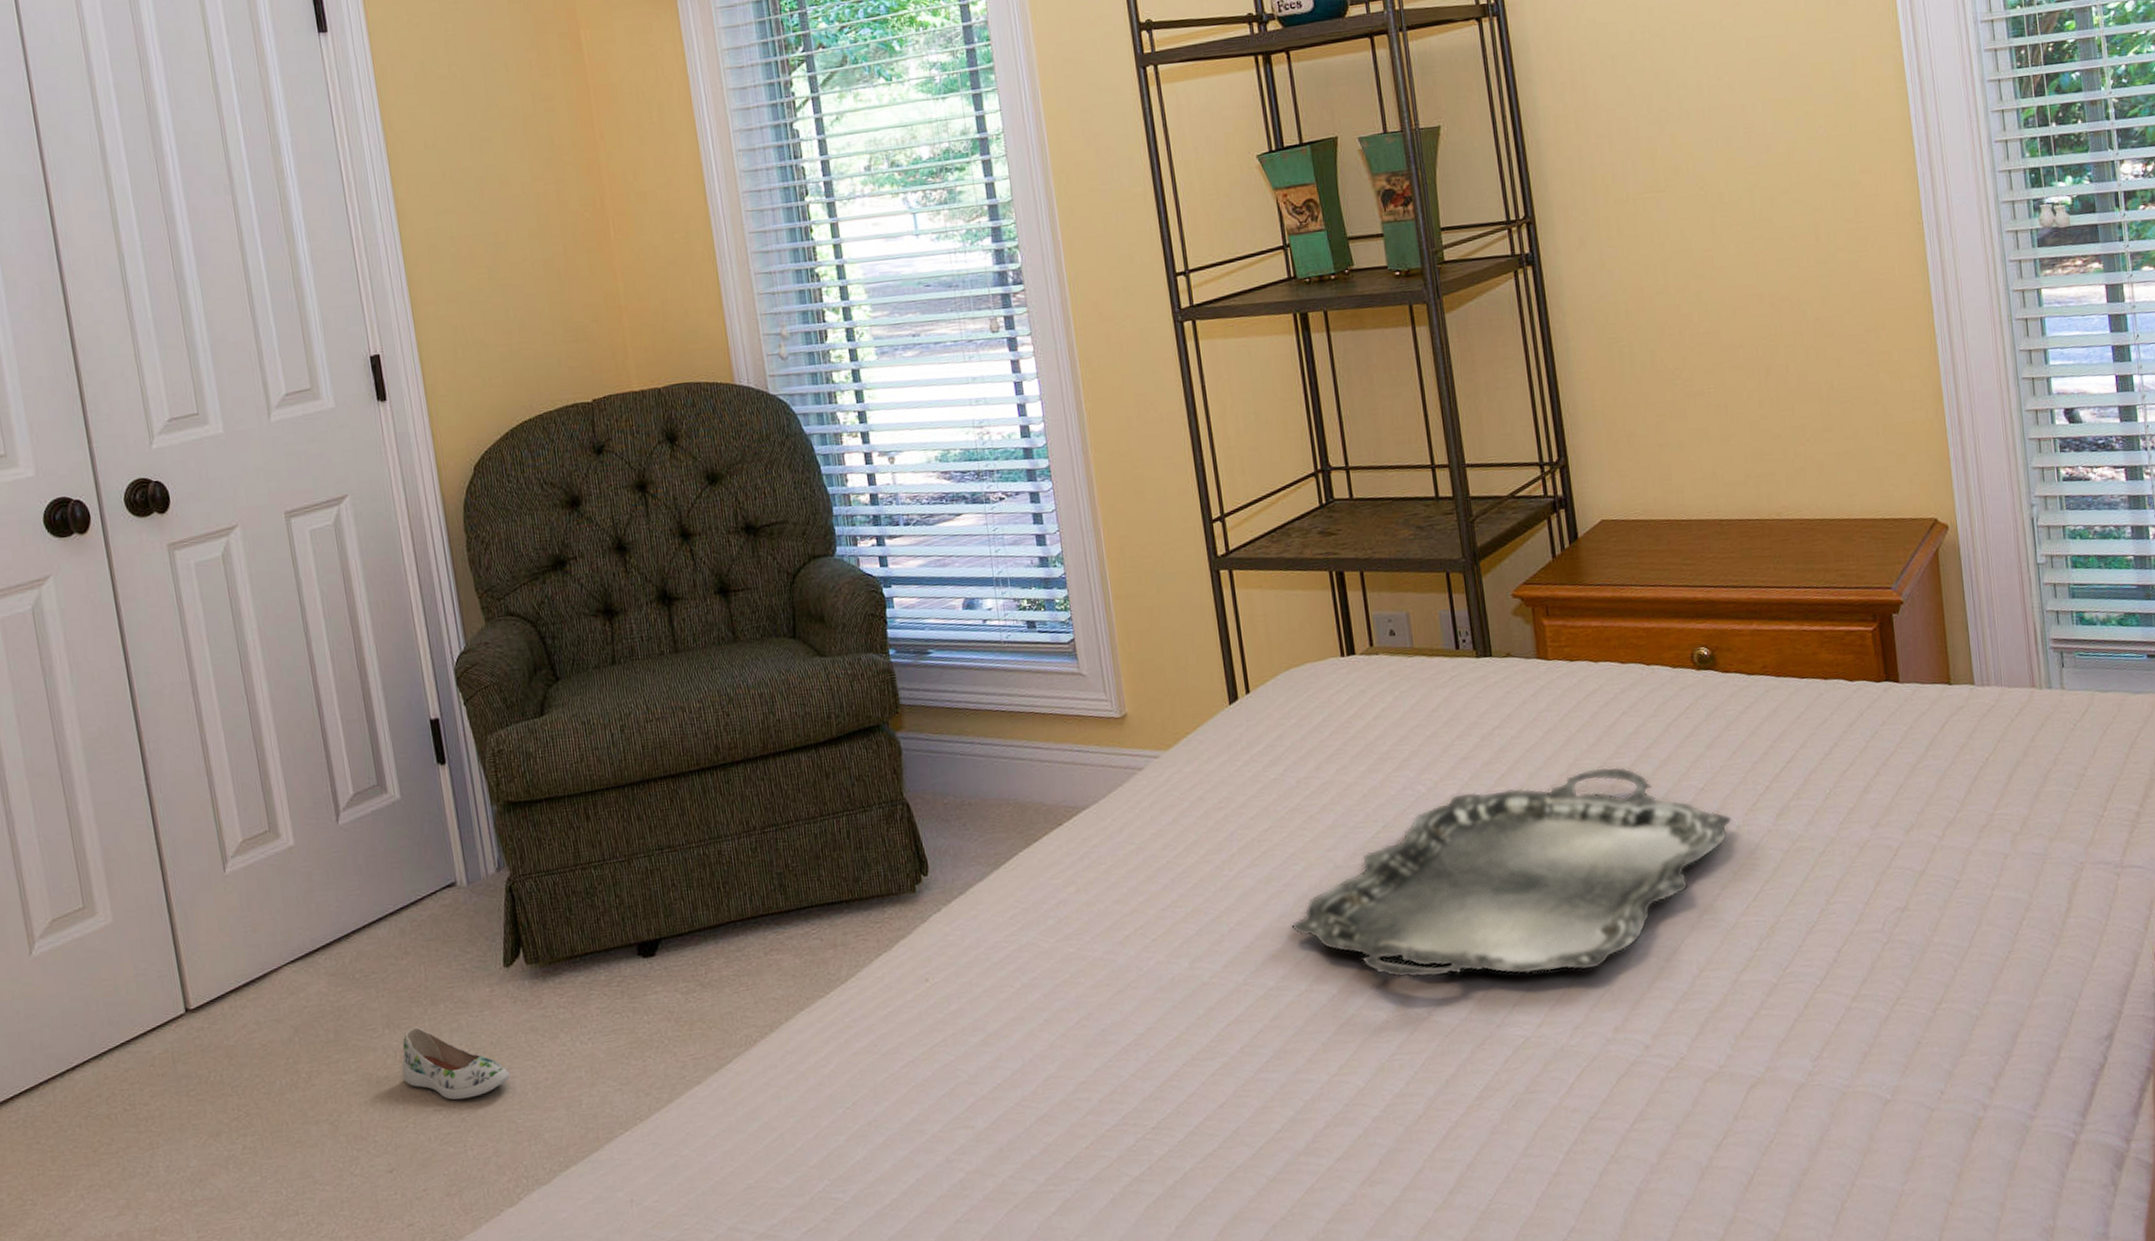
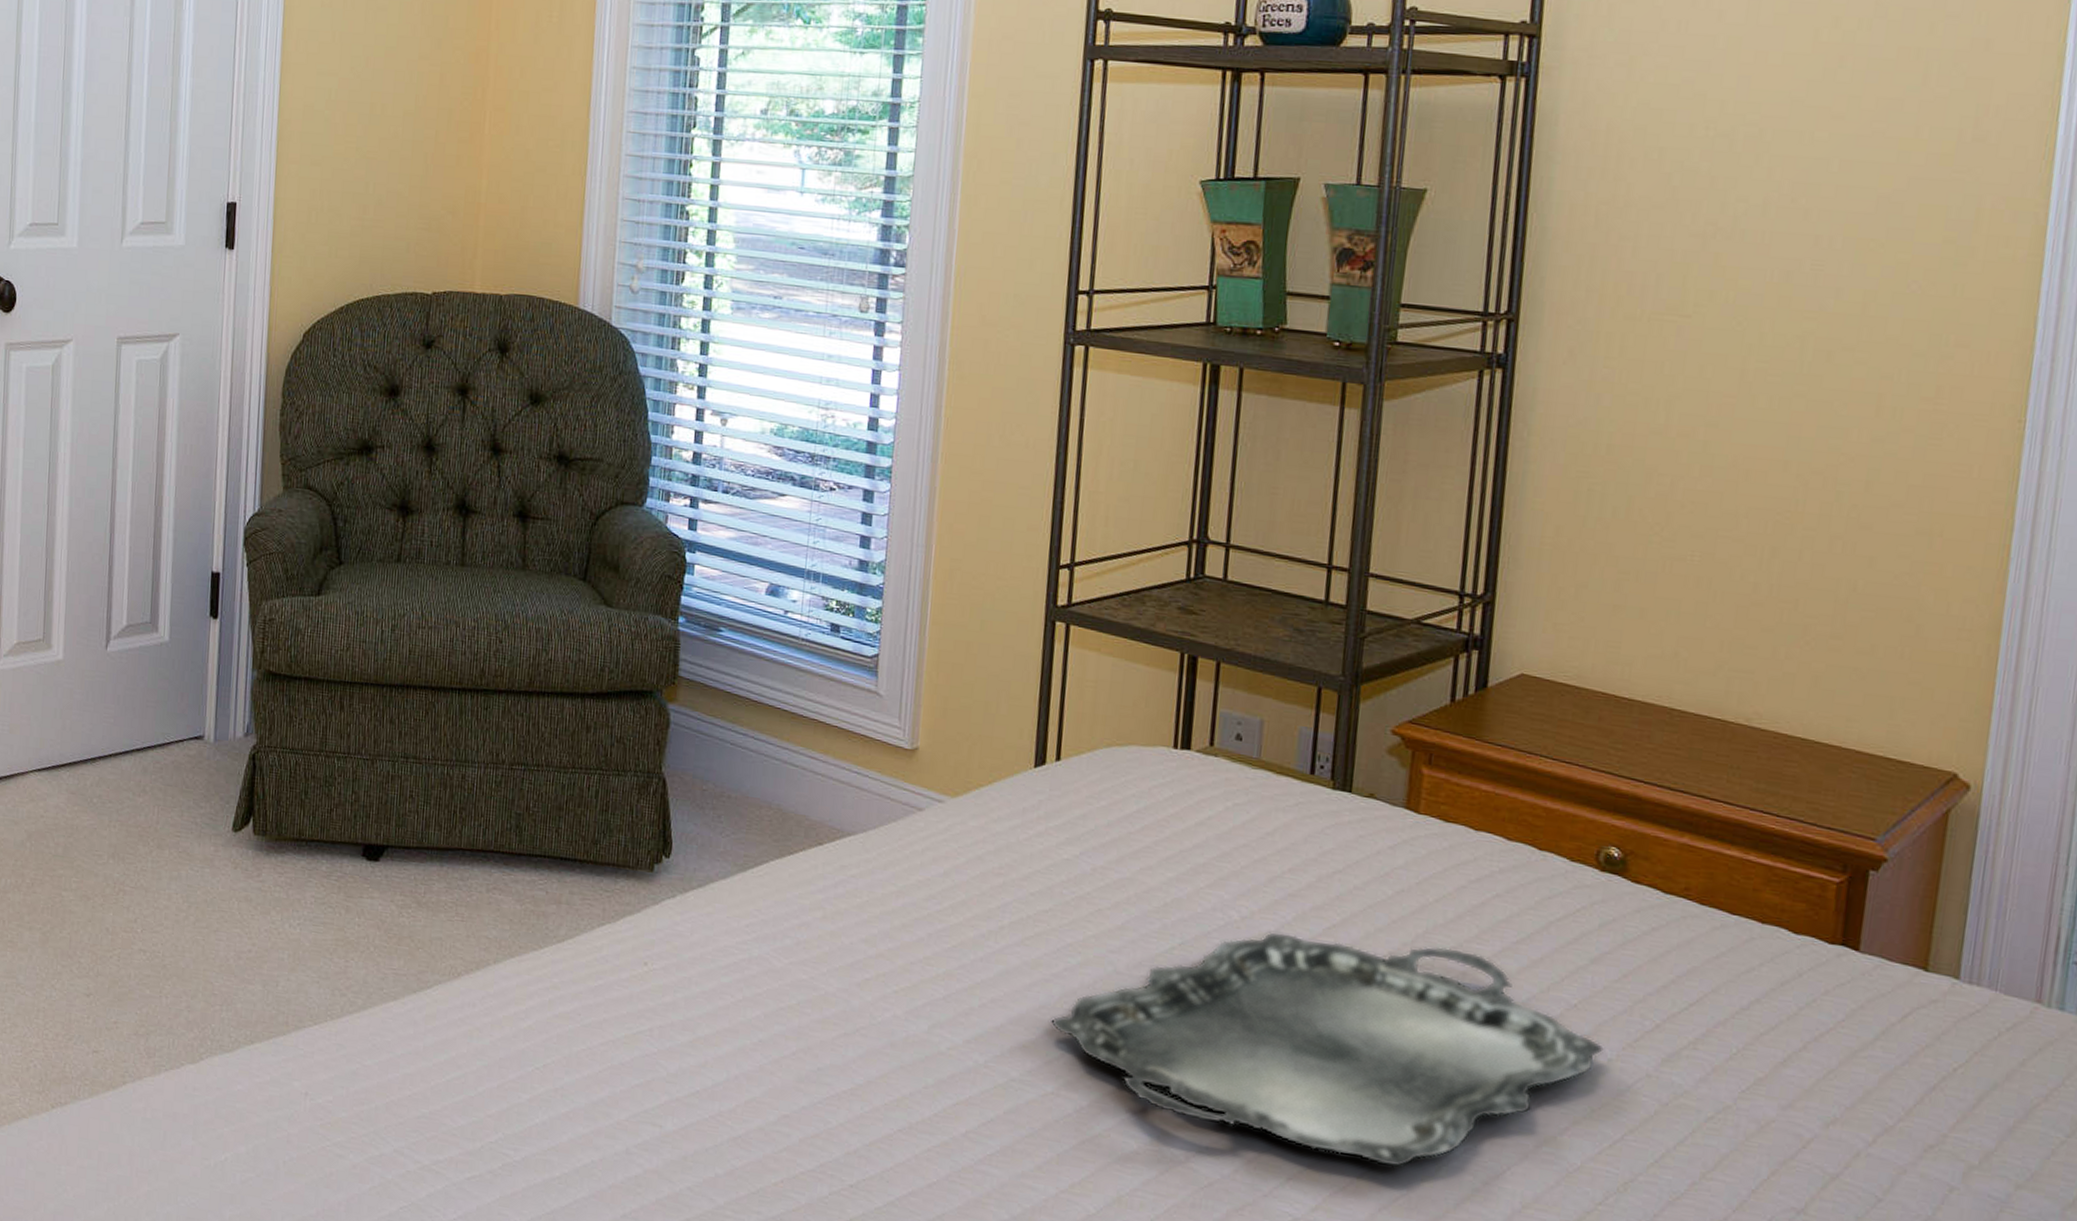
shoe: present [401,1027,510,1100] -> none [118,864,216,948]

